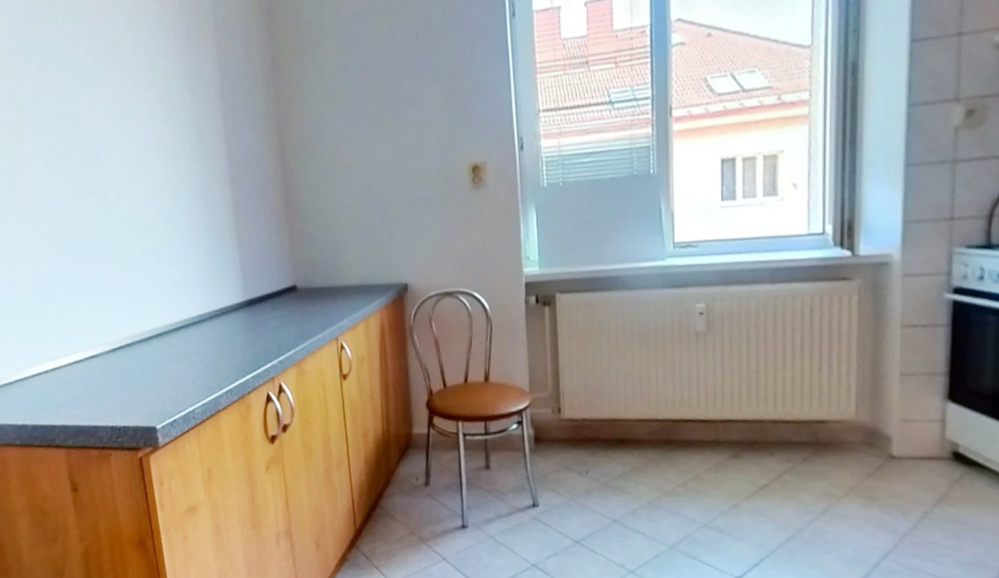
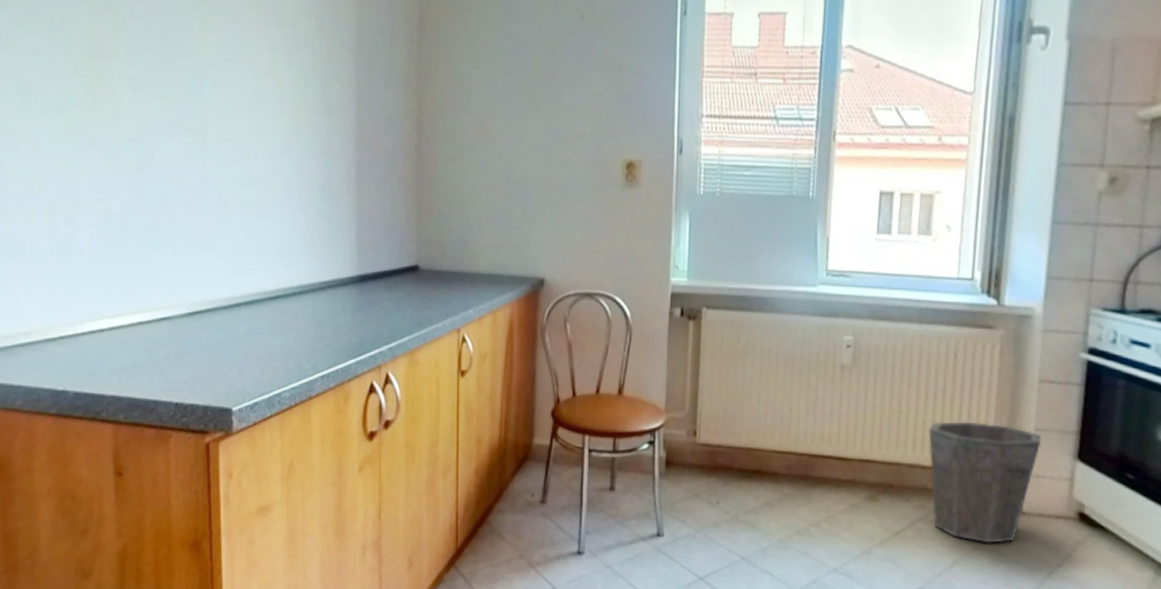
waste bin: none [789,373,907,489] -> present [928,421,1041,543]

